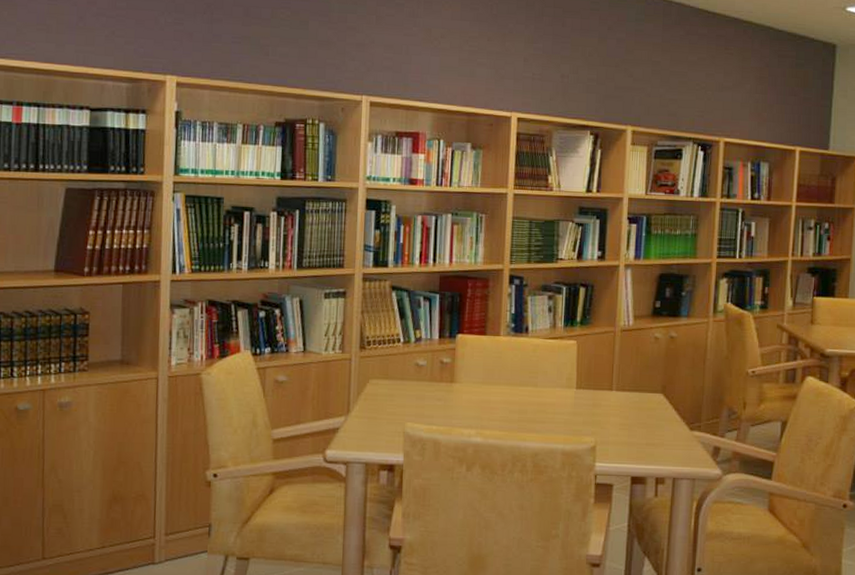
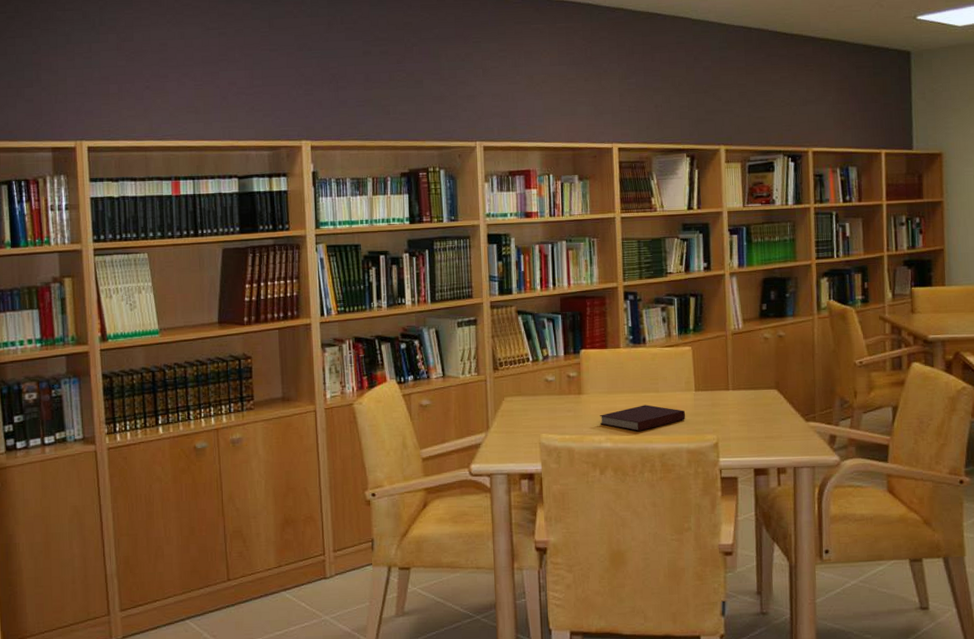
notebook: none [471,399,563,427] -> present [600,404,685,431]

